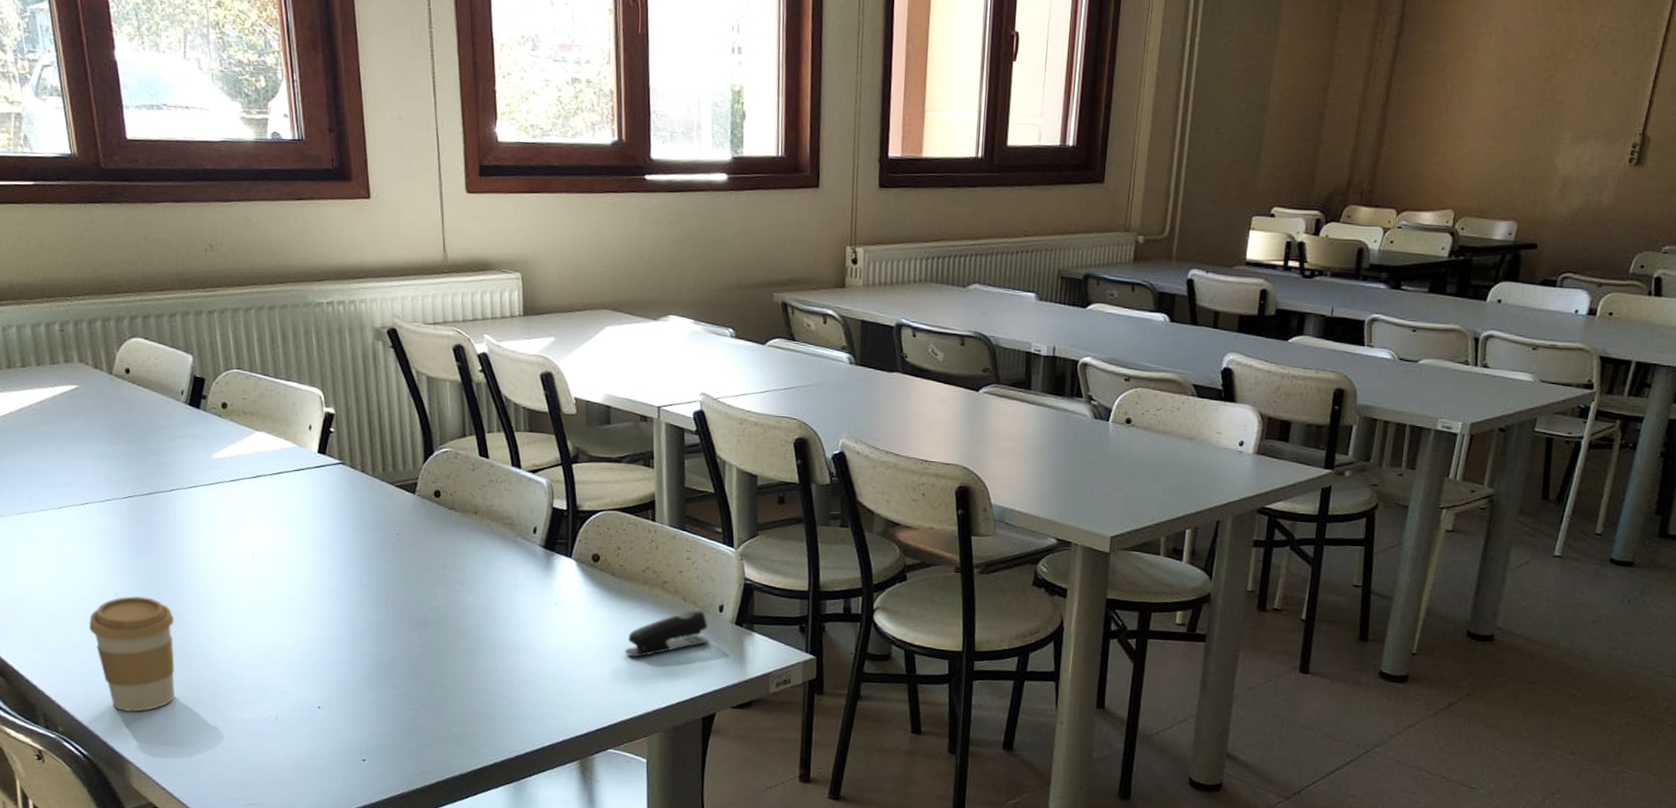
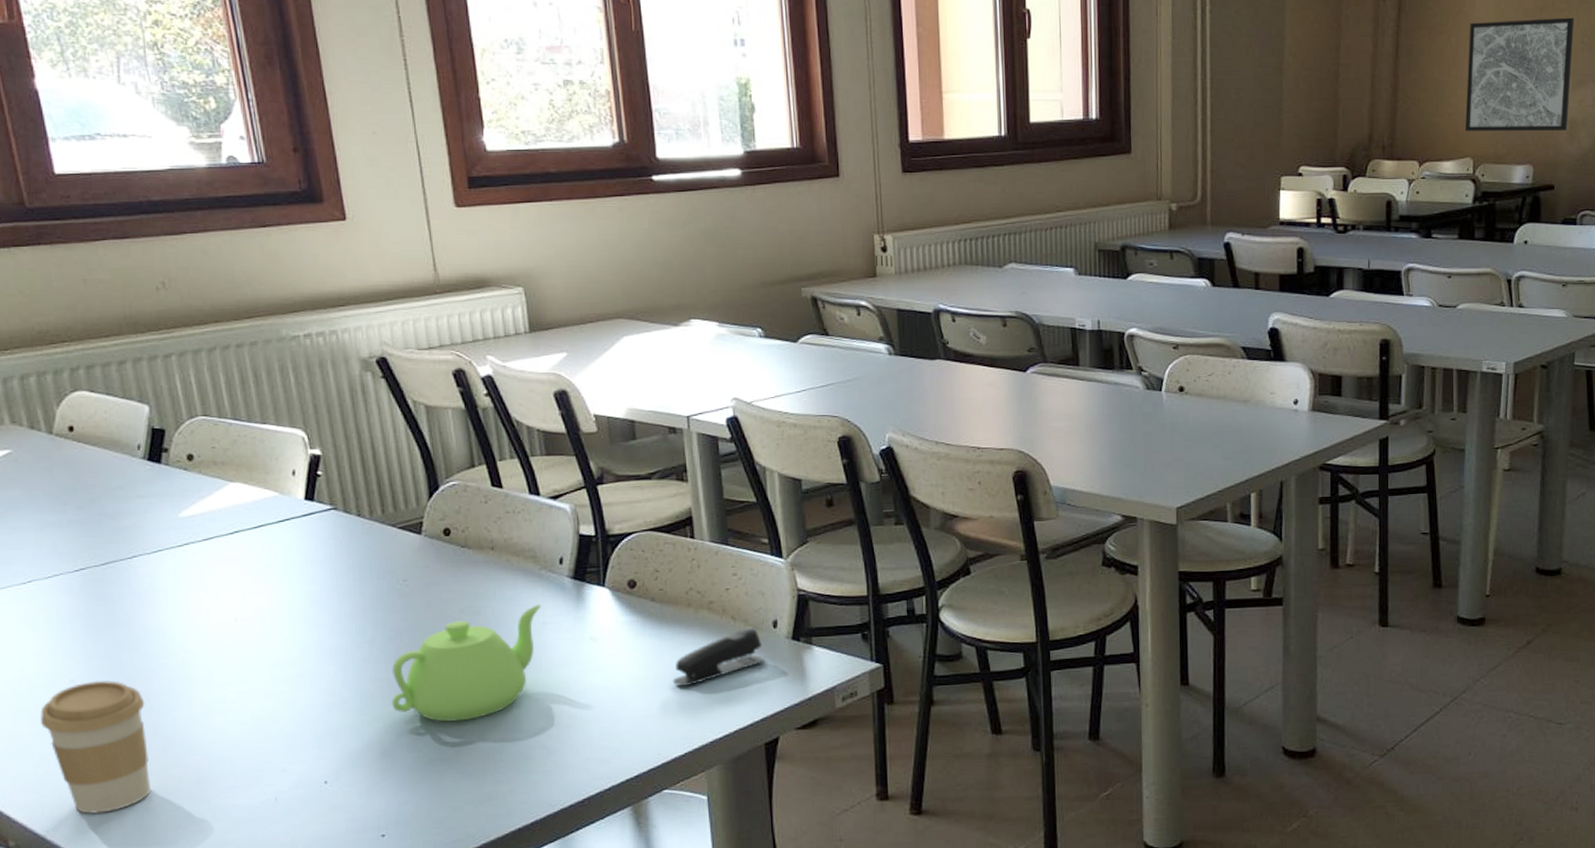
teapot: none [379,568,514,667] -> present [391,604,541,722]
wall art: none [1449,68,1583,188] -> present [1464,17,1575,131]

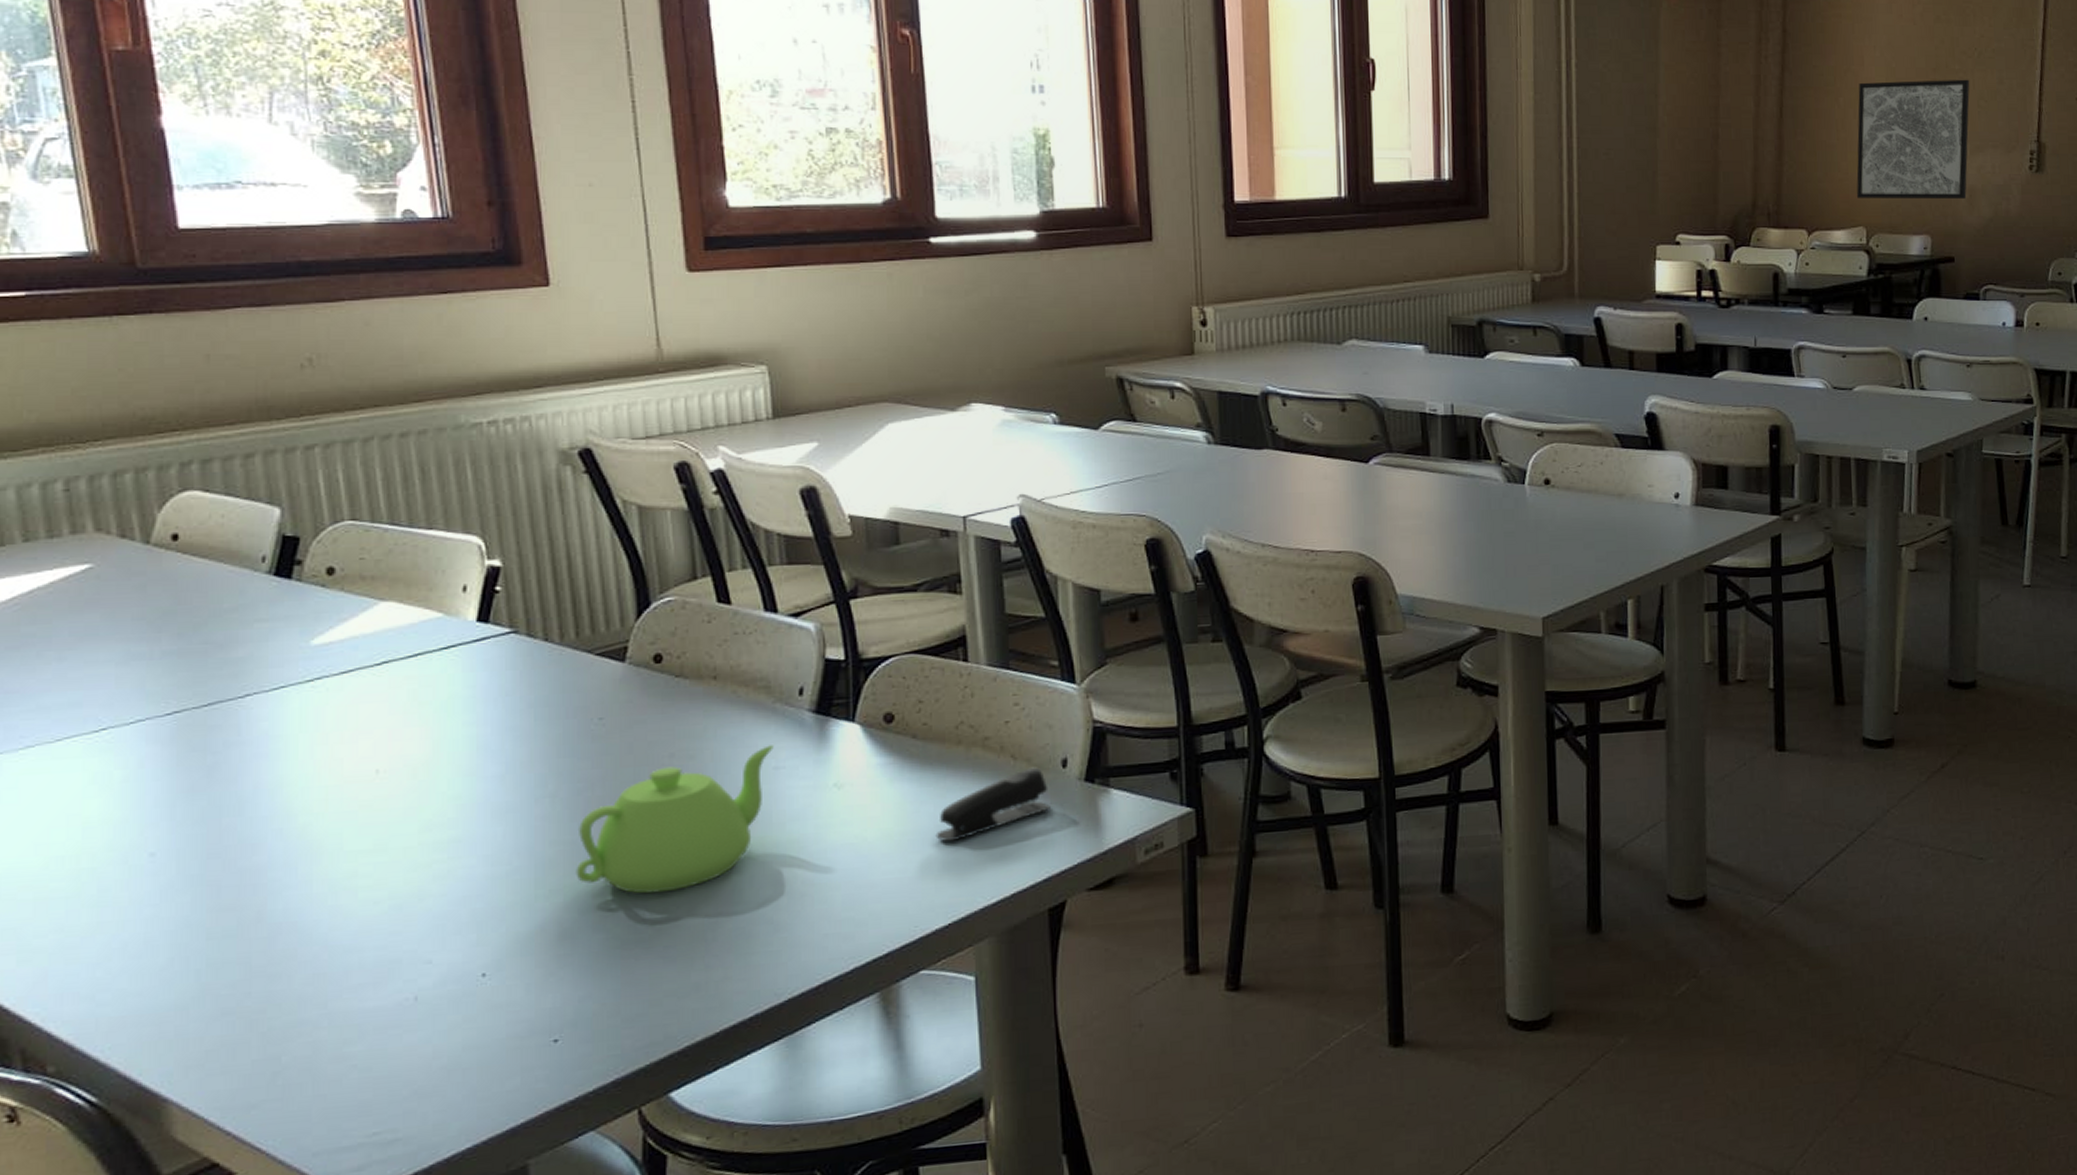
coffee cup: present [40,680,151,814] -> none [104,852,248,1027]

